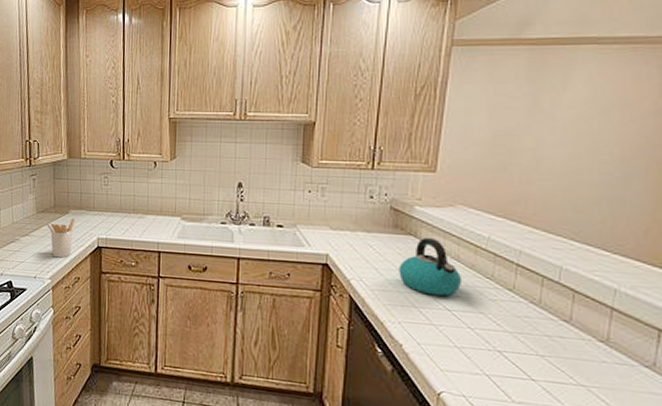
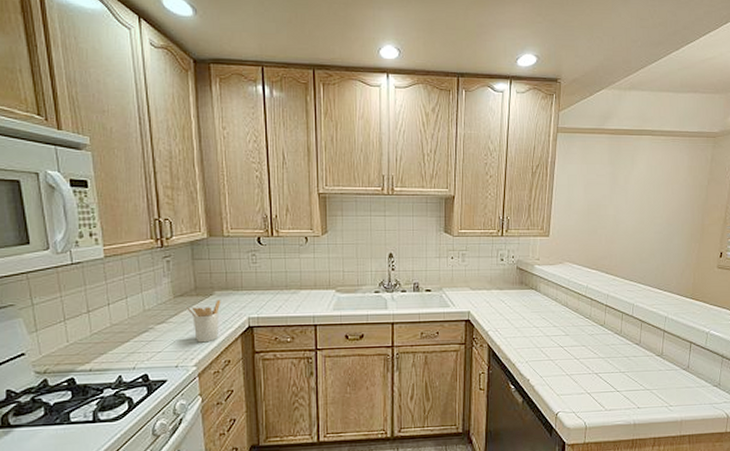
kettle: present [399,238,463,297] -> none [525,291,570,337]

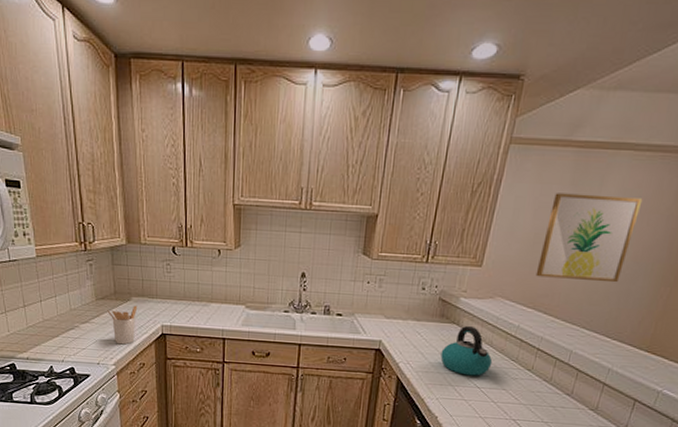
kettle: none [525,291,570,337] -> present [440,326,493,376]
wall art: none [594,171,665,243] -> present [535,193,643,283]

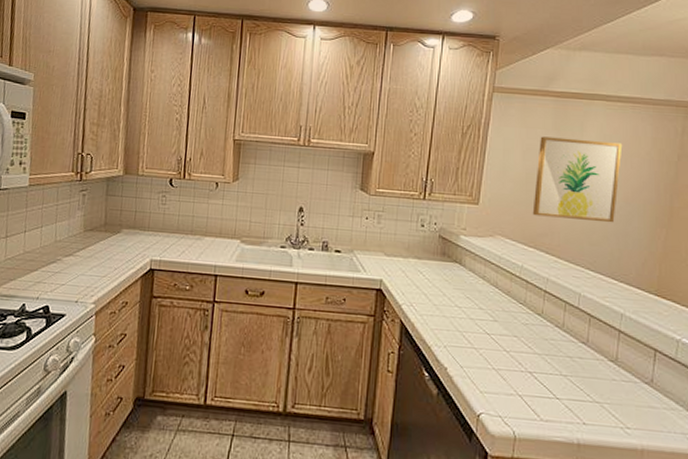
utensil holder: present [107,305,138,345] -> none [94,238,128,281]
kettle: present [440,326,493,376] -> none [445,265,500,321]

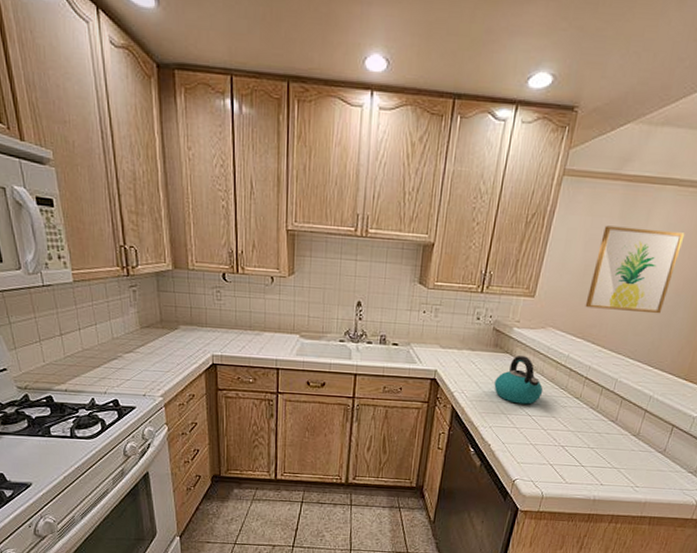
kettle: none [445,265,500,321] -> present [494,356,544,405]

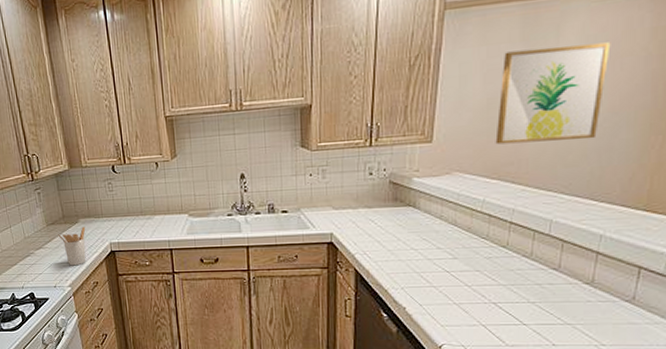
utensil holder: none [153,334,186,376] -> present [58,226,87,266]
kettle: present [494,356,544,405] -> none [400,207,460,260]

